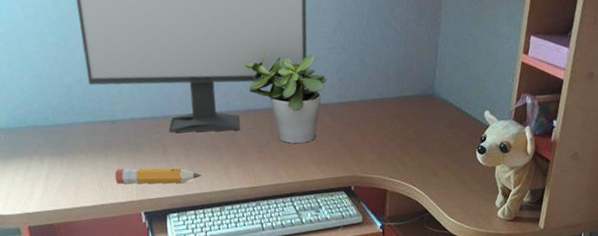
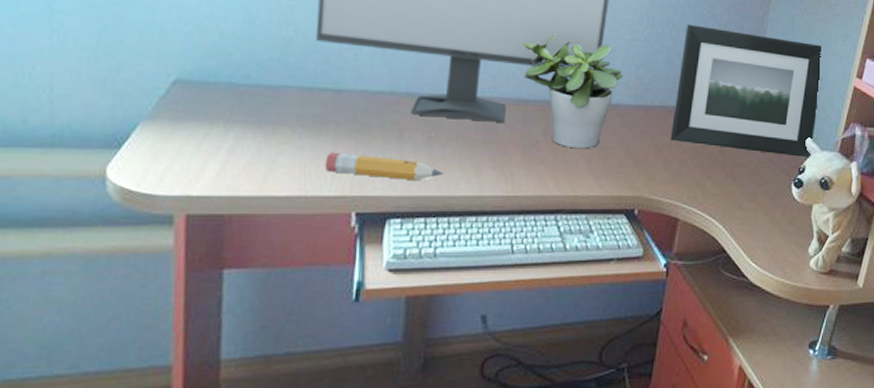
picture frame: none [371,27,493,129] -> present [670,24,822,159]

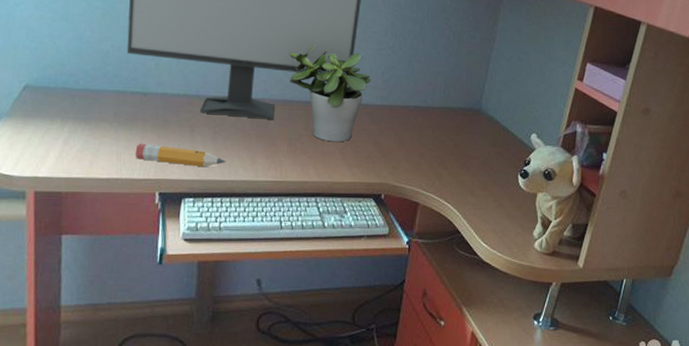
picture frame: present [670,24,822,159] -> none [412,35,546,152]

